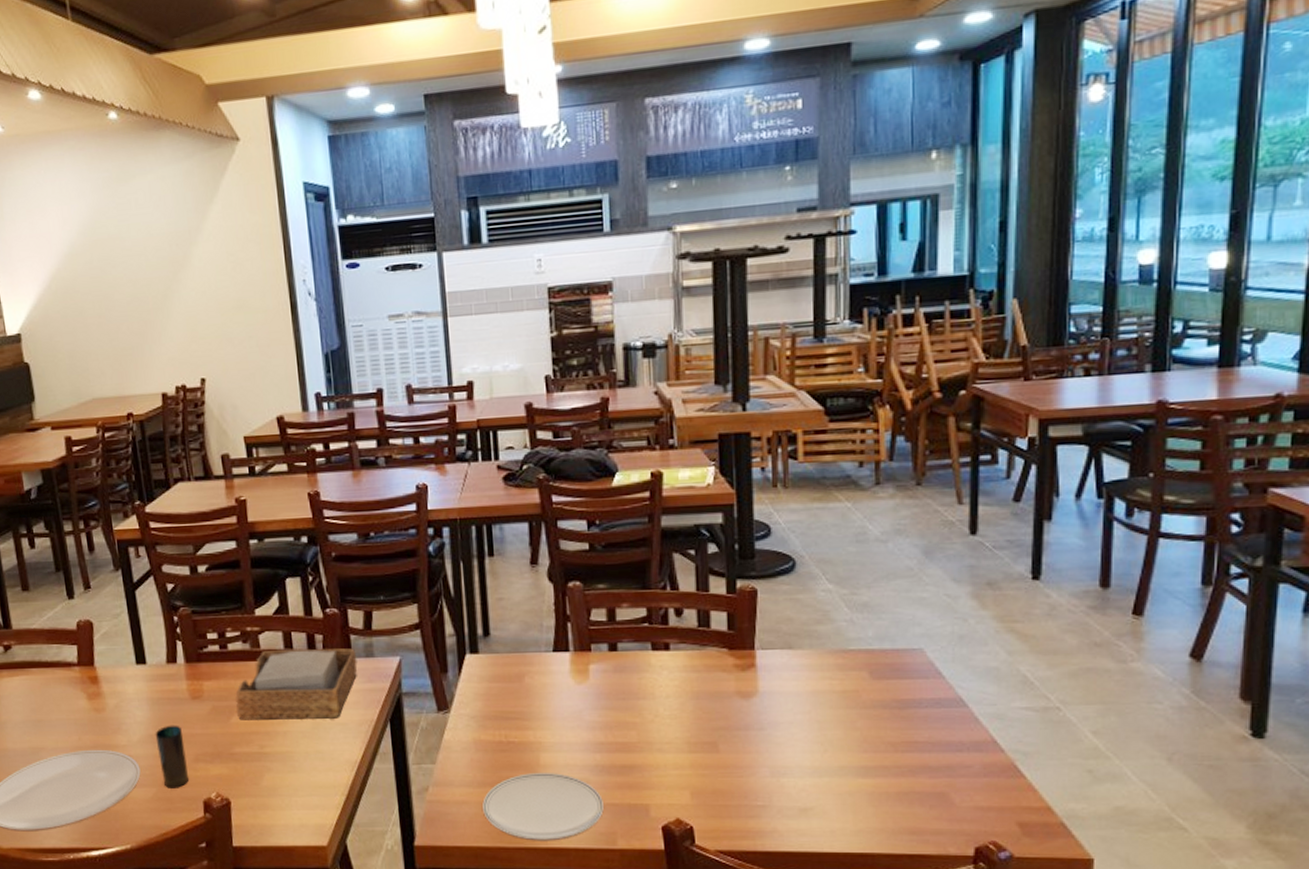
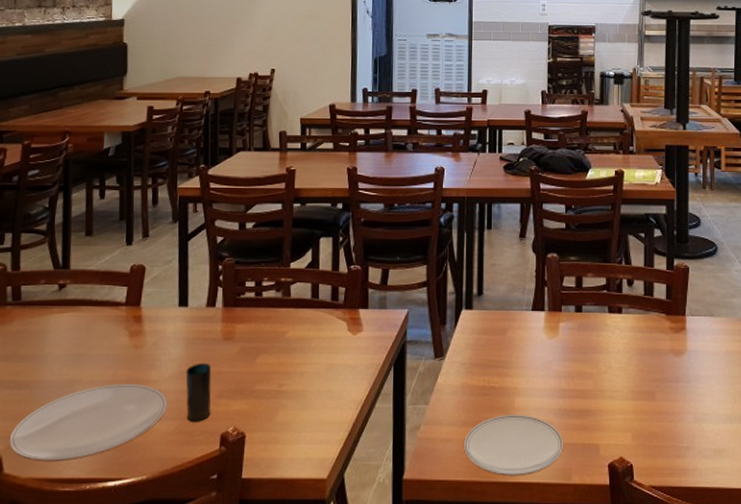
napkin holder: present [235,648,358,721] -> none [263,298,372,363]

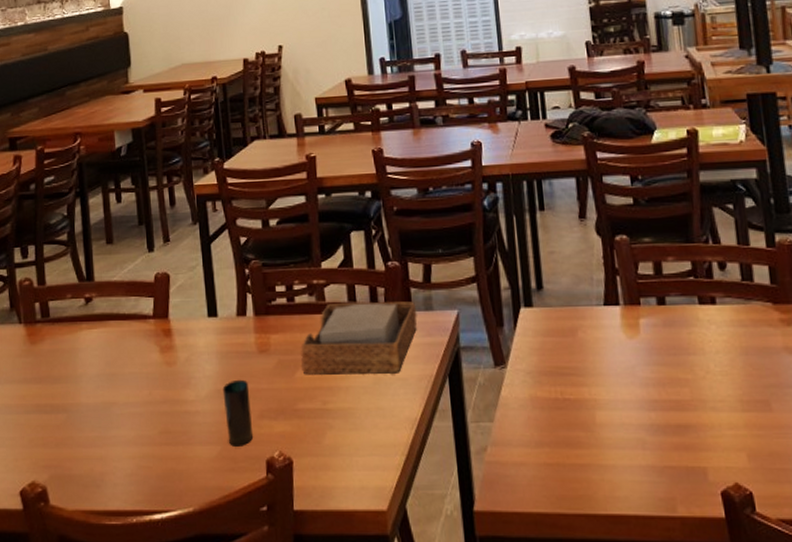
plate: present [9,383,167,462] -> none [52,404,207,492]
napkin holder: none [263,298,372,363] -> present [301,301,418,375]
plate: present [464,414,563,476] -> none [540,431,662,507]

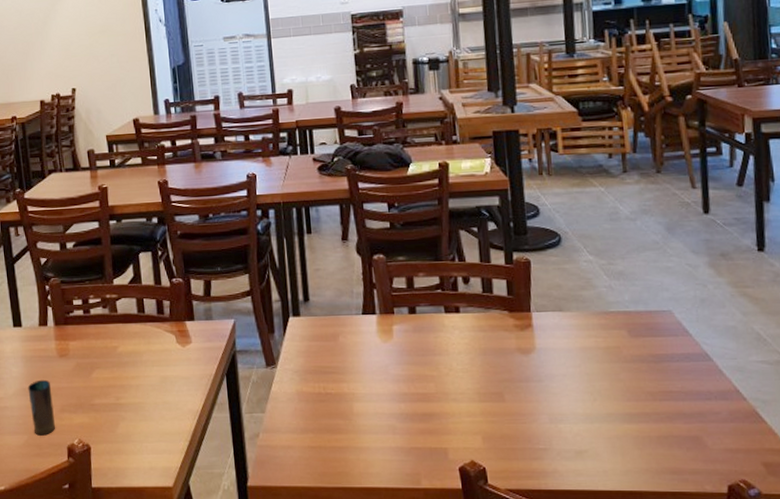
napkin holder: present [301,301,418,375] -> none [96,312,199,375]

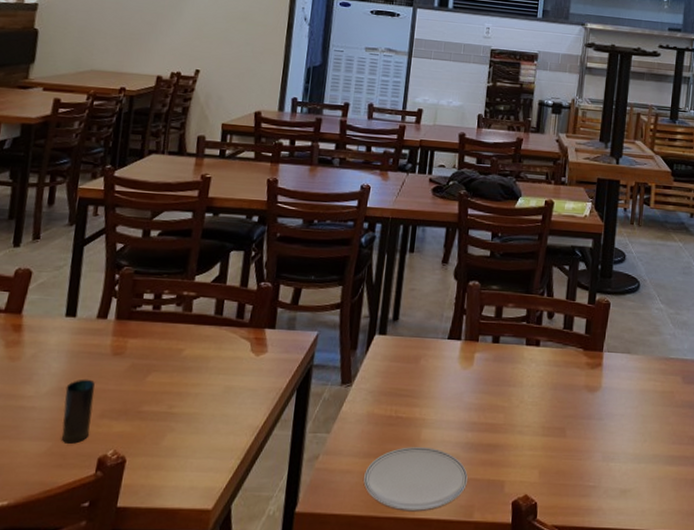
plate: none [305,419,409,482] -> present [363,446,468,512]

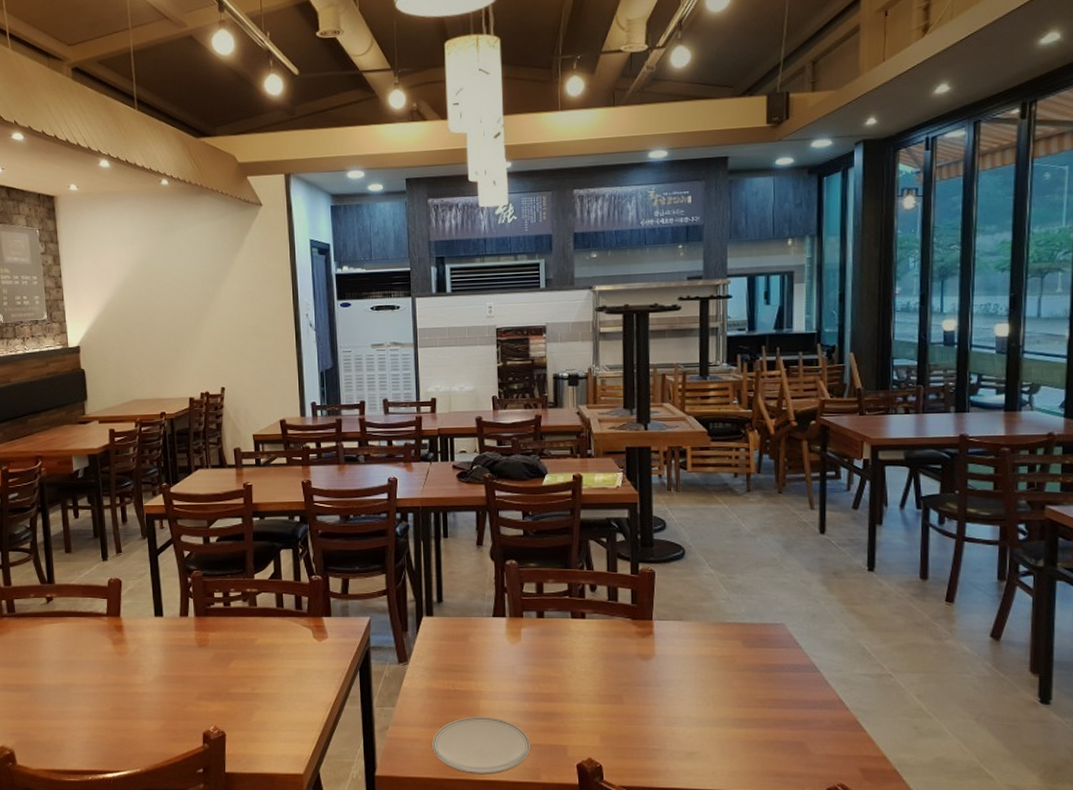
cup: present [61,379,95,444] -> none [166,668,193,722]

